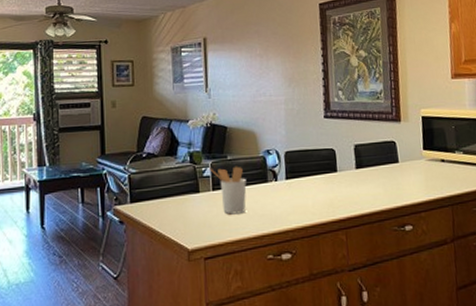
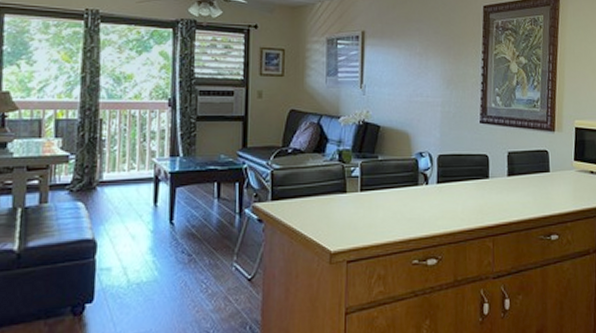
utensil holder: present [209,166,247,215] -> none [359,167,396,217]

